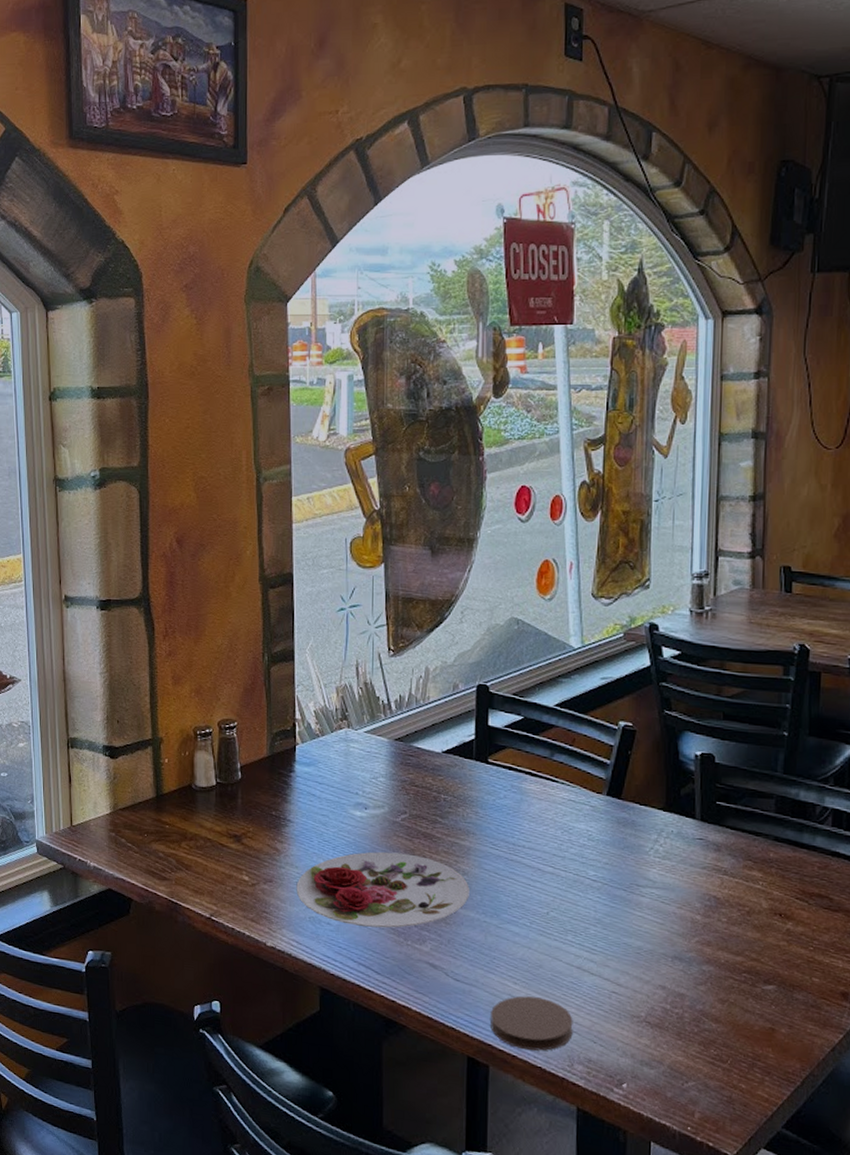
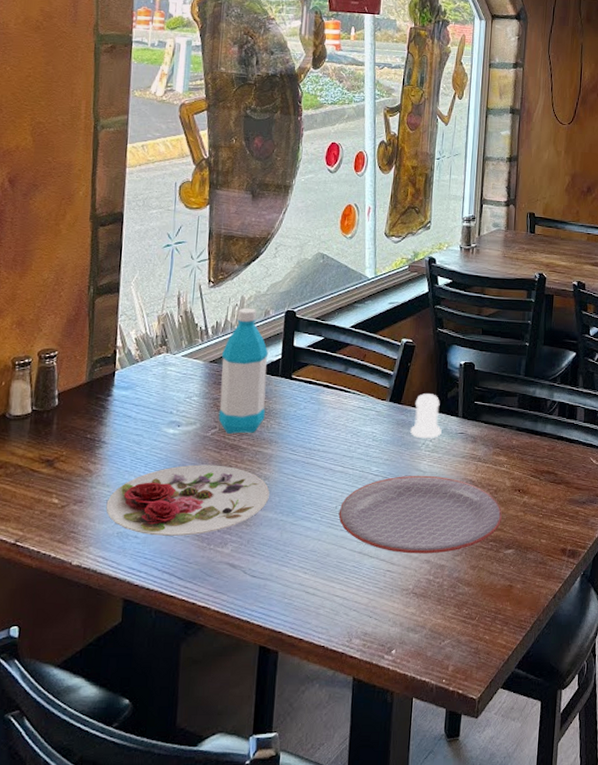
water bottle: none [407,680,460,822] -> present [218,307,269,434]
coaster: present [491,996,573,1051] -> none [281,583,353,632]
plate: none [551,884,758,980] -> present [338,475,502,554]
salt shaker: none [634,788,674,843] -> present [410,393,442,439]

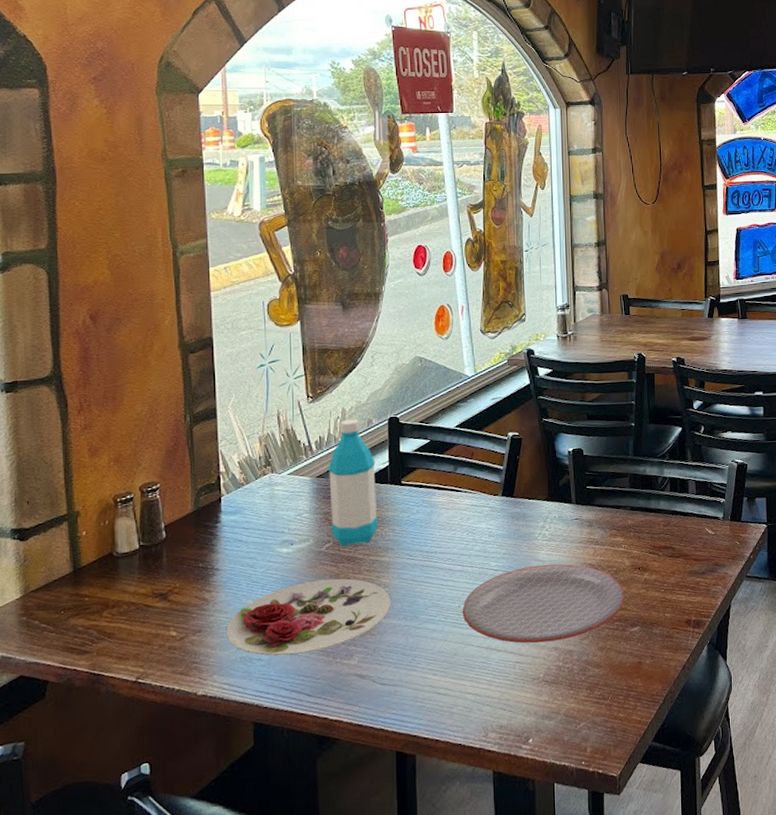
salt shaker: present [410,393,442,439] -> none [526,483,557,529]

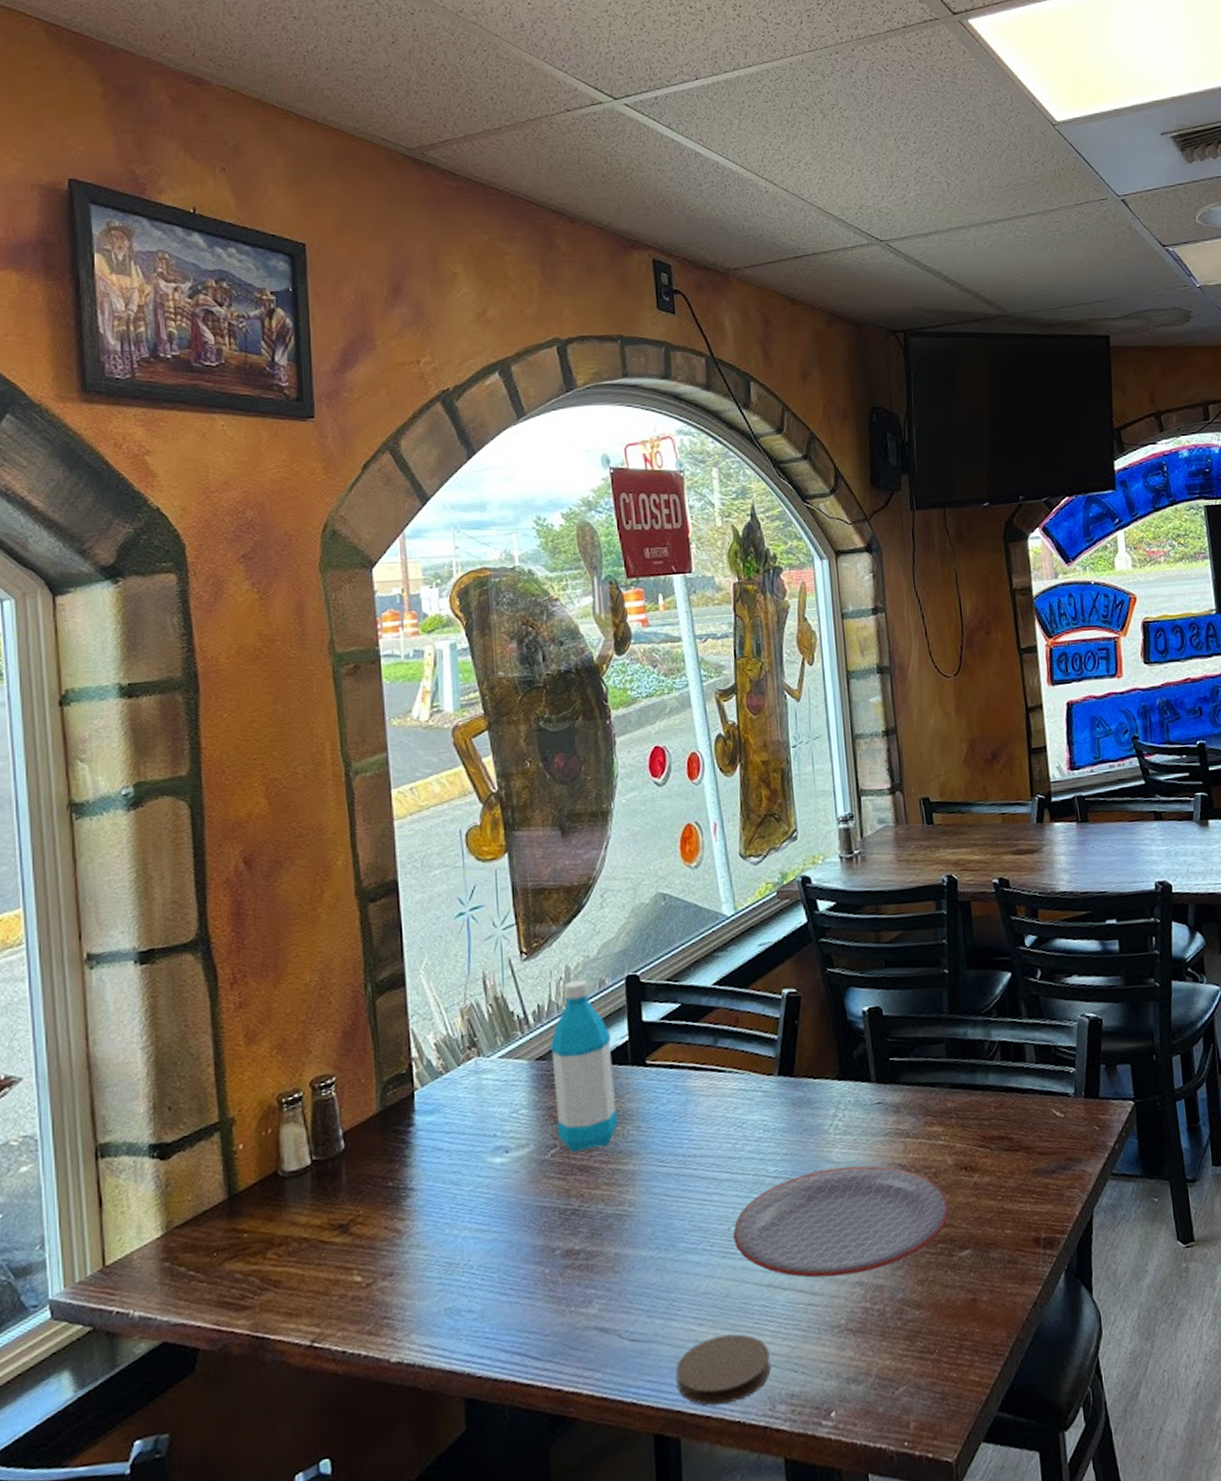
plate: present [226,578,391,657] -> none [425,1195,639,1306]
coaster: none [415,682,486,732] -> present [676,1334,771,1406]

